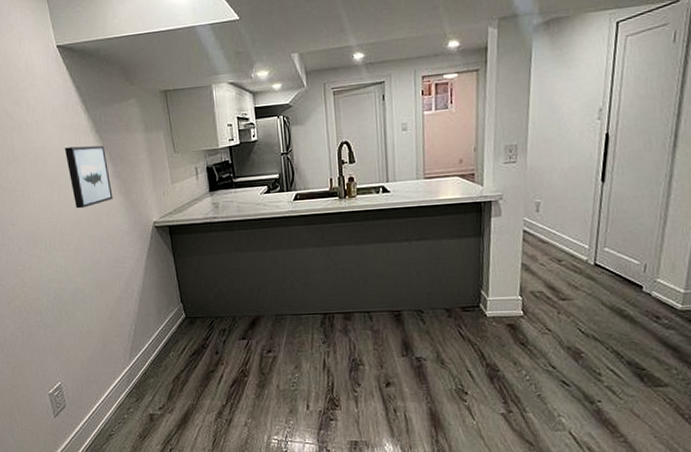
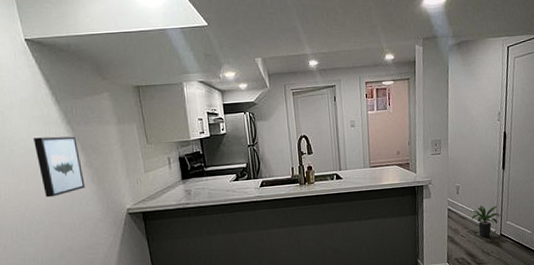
potted plant: none [554,227,598,268] -> present [470,205,502,238]

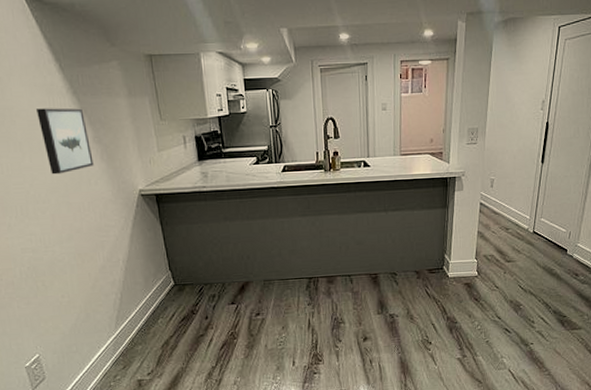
potted plant: present [470,205,502,238] -> none [503,201,536,235]

